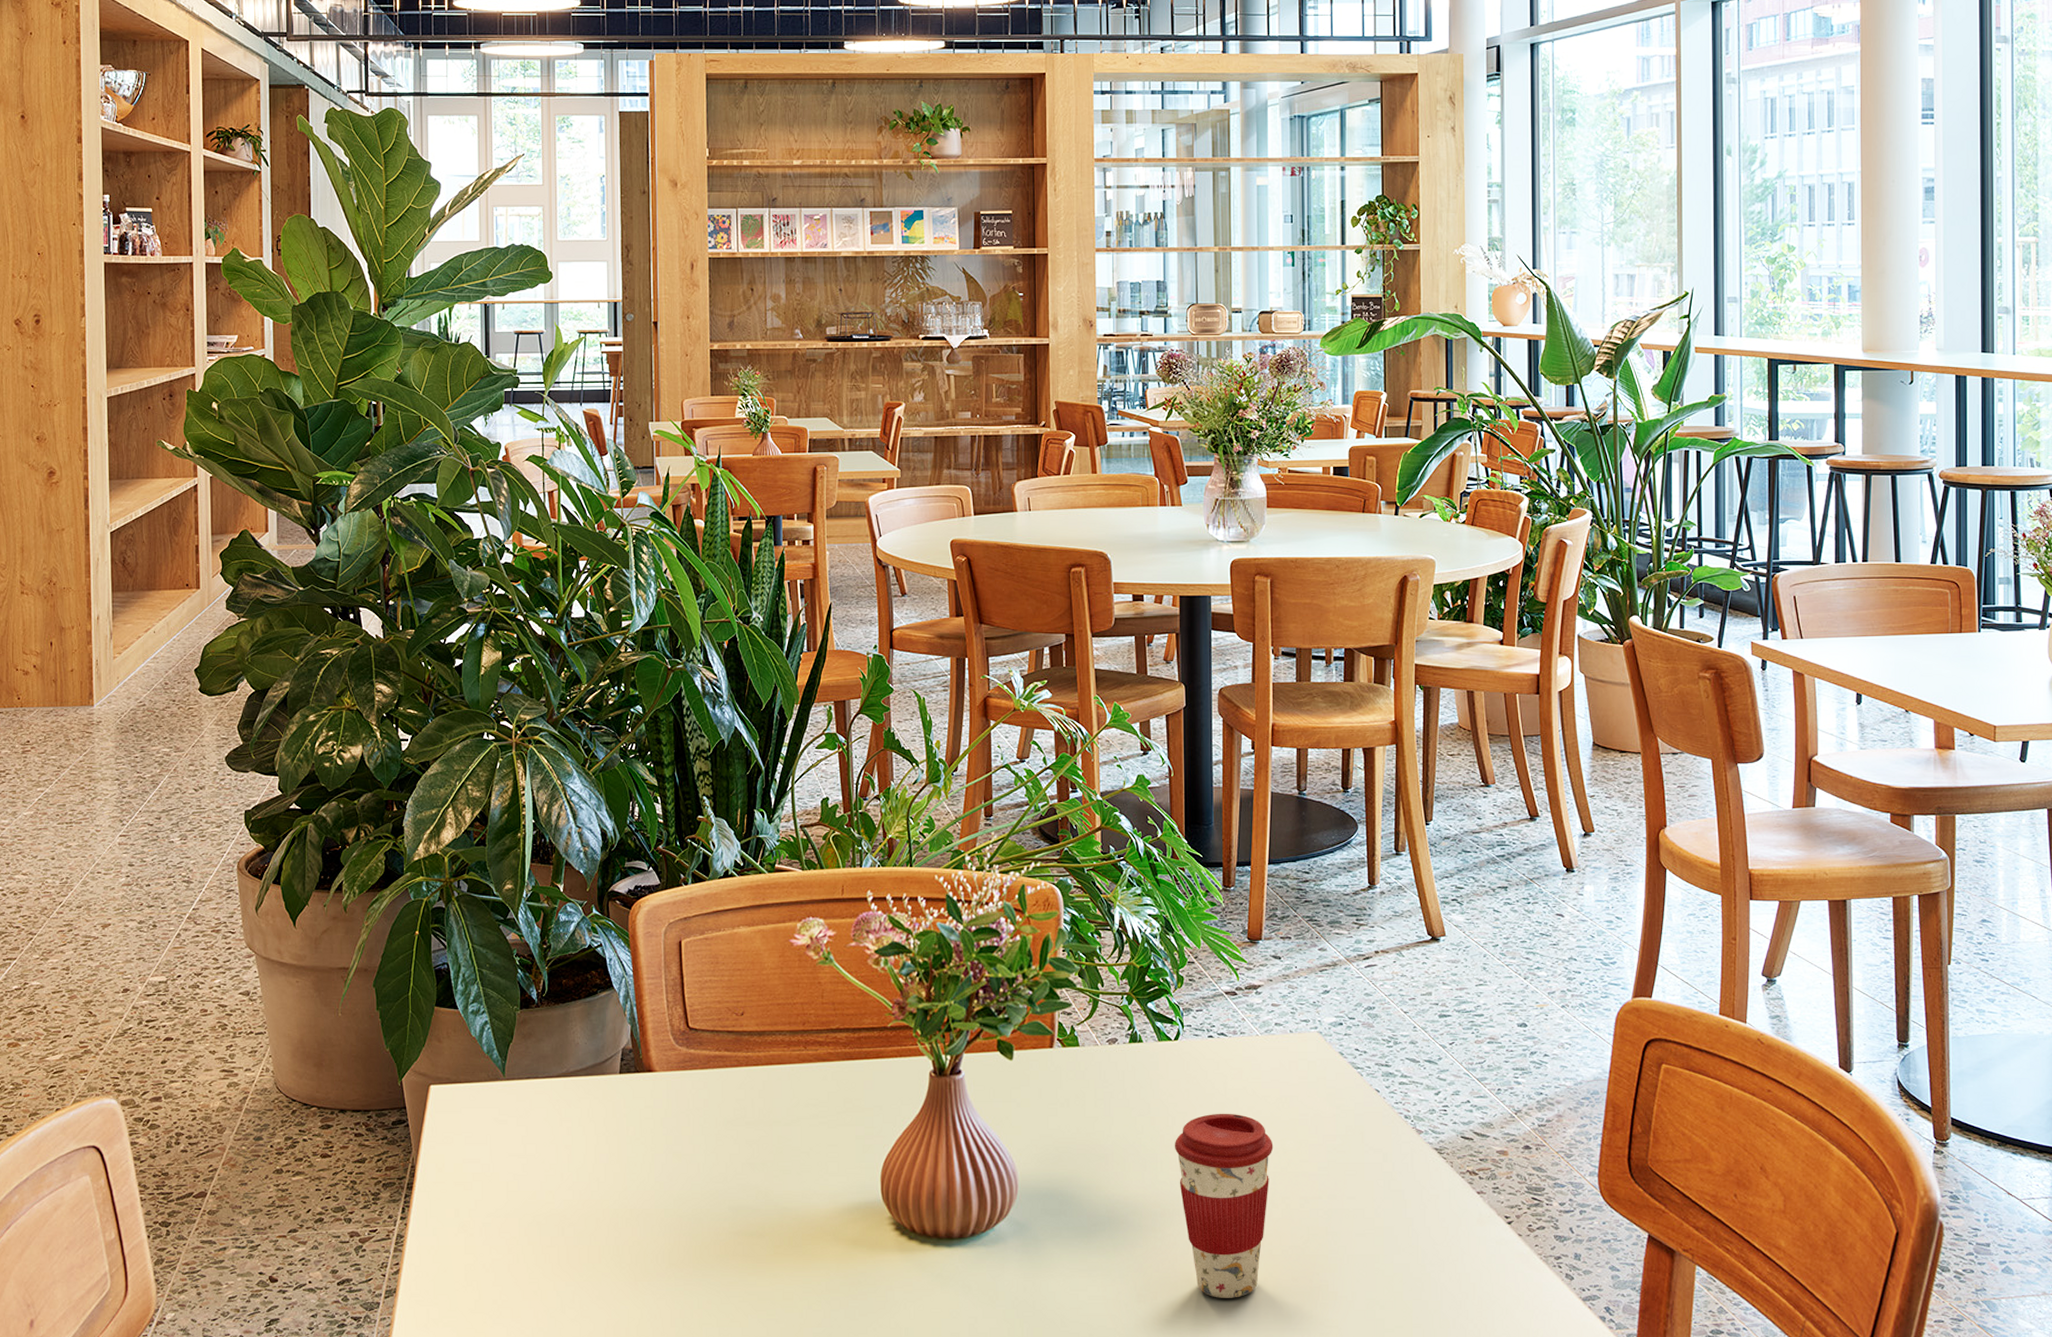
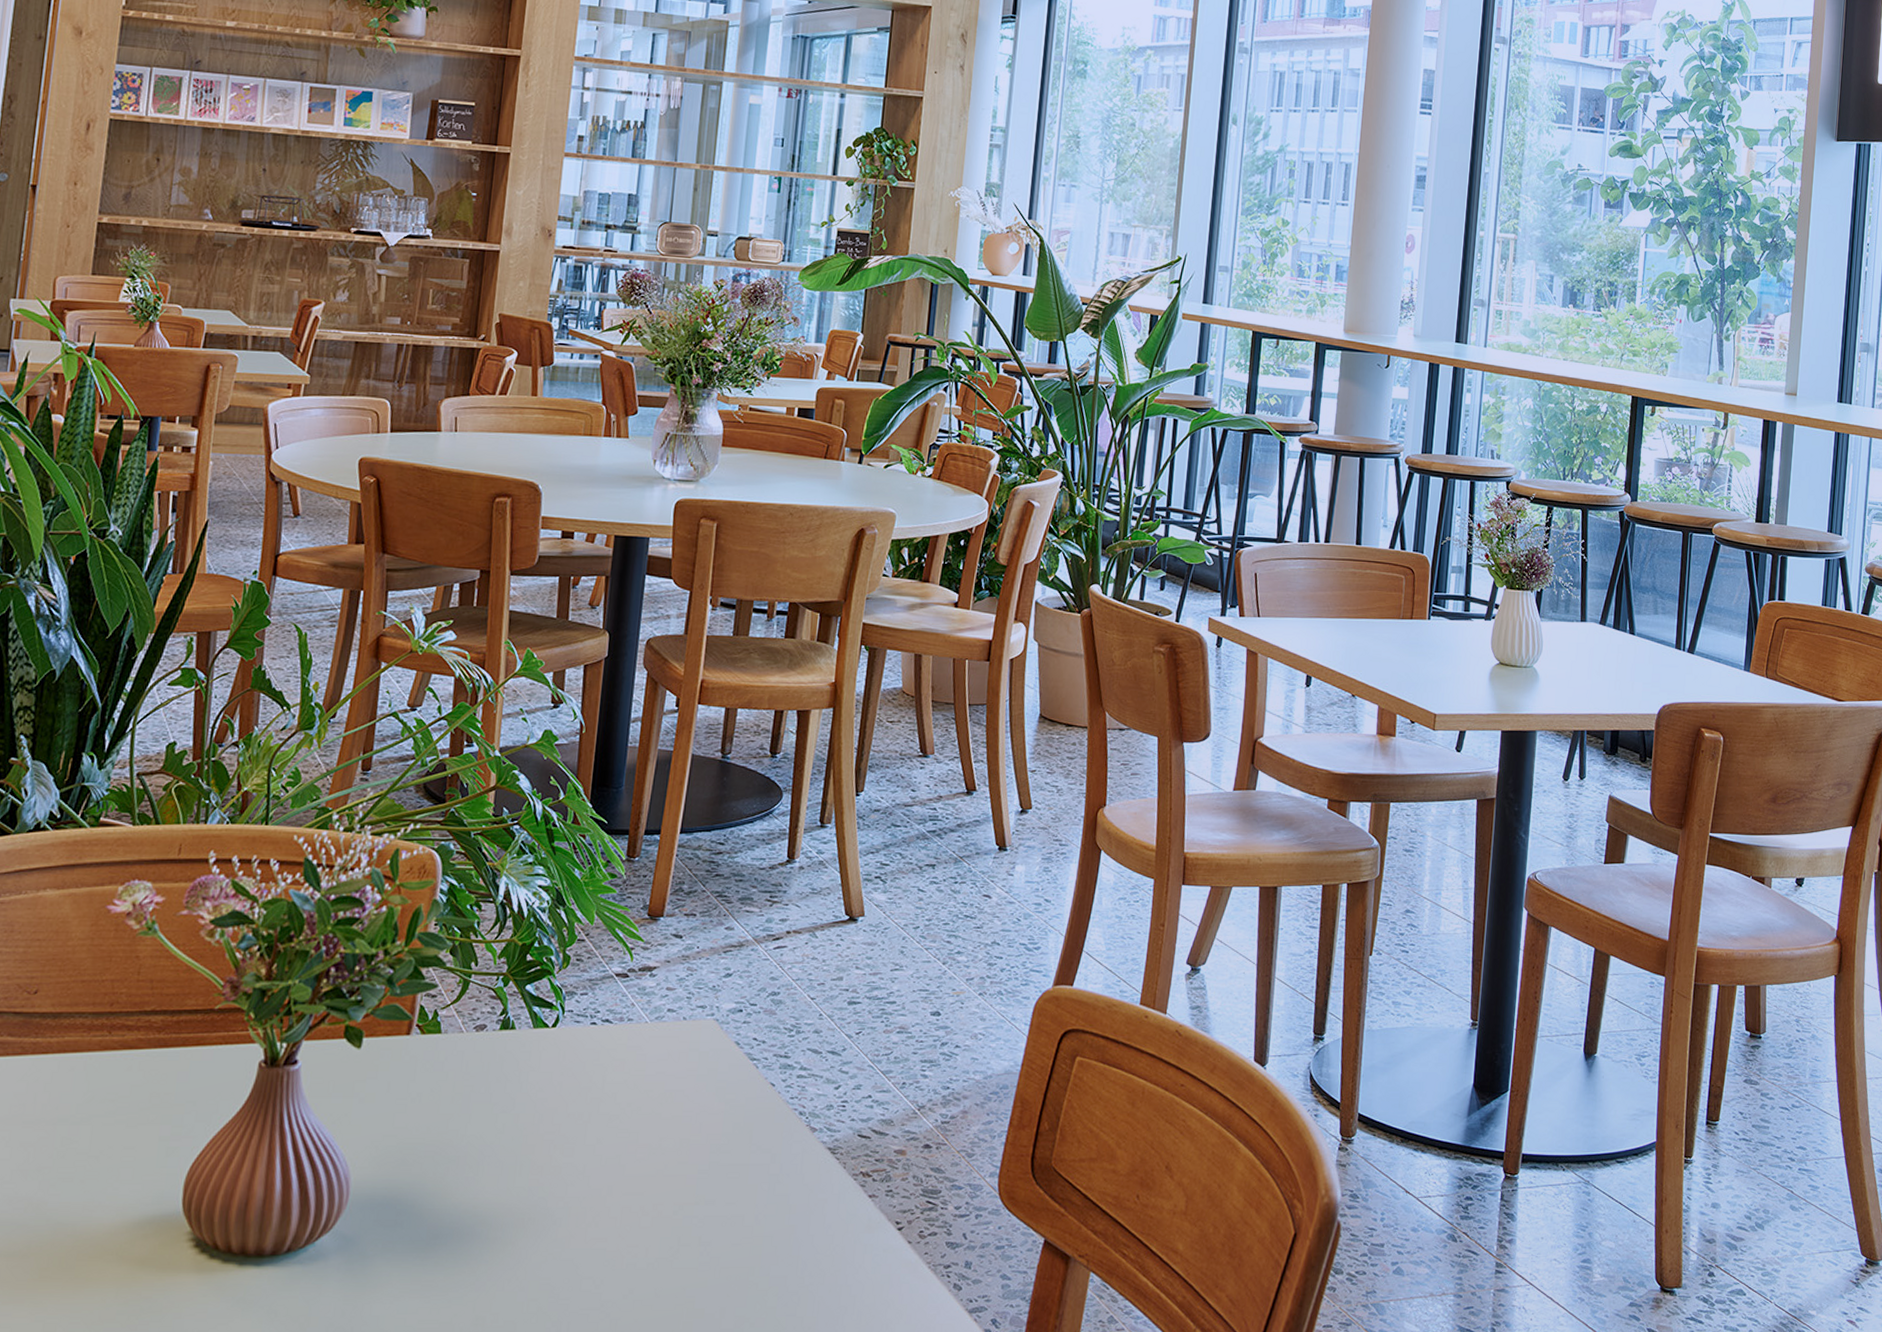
coffee cup: present [1174,1113,1274,1298] -> none [537,1109,651,1319]

